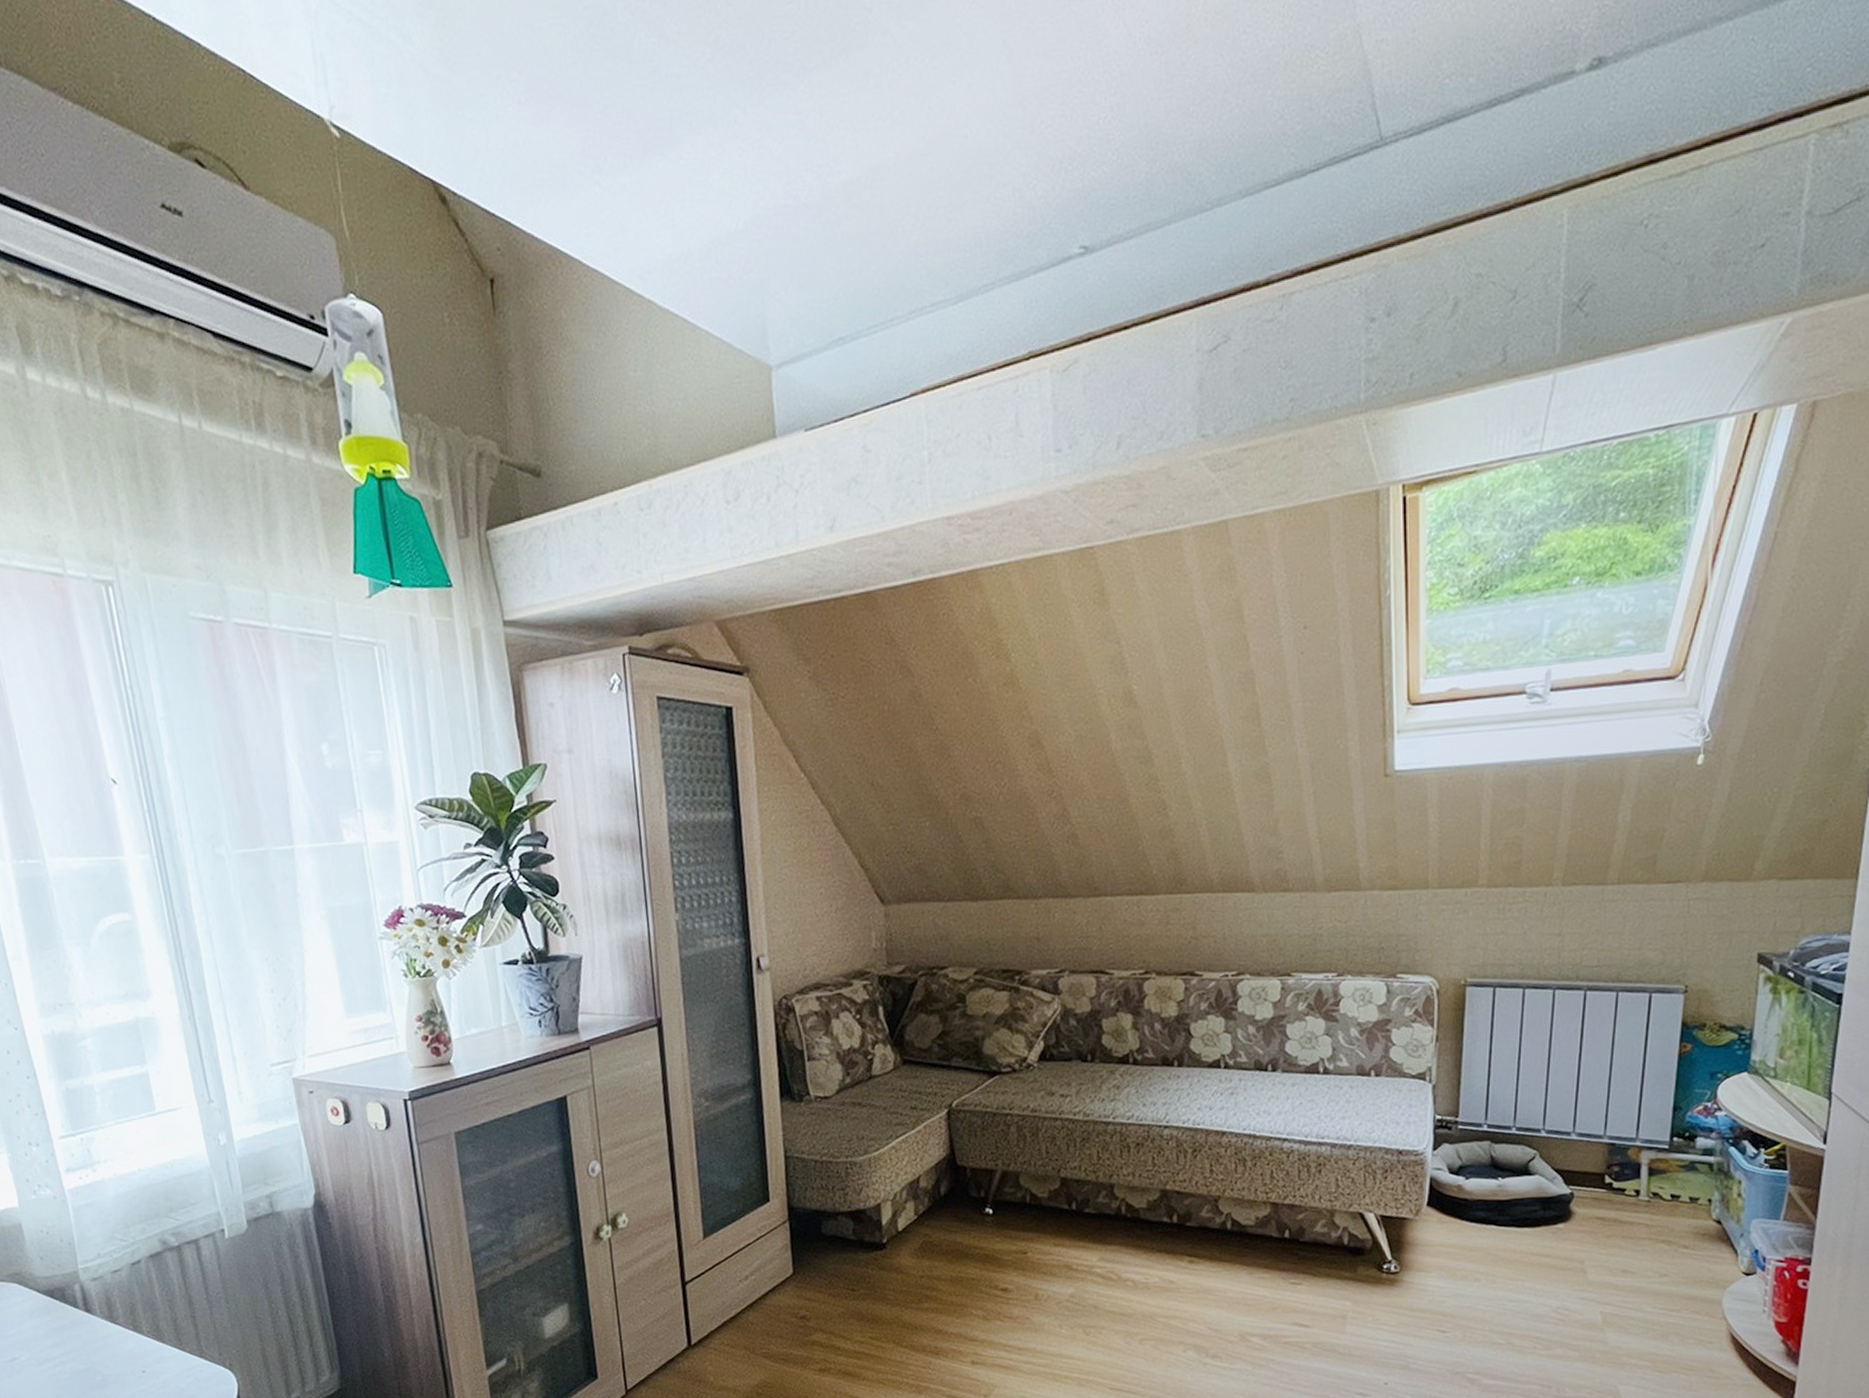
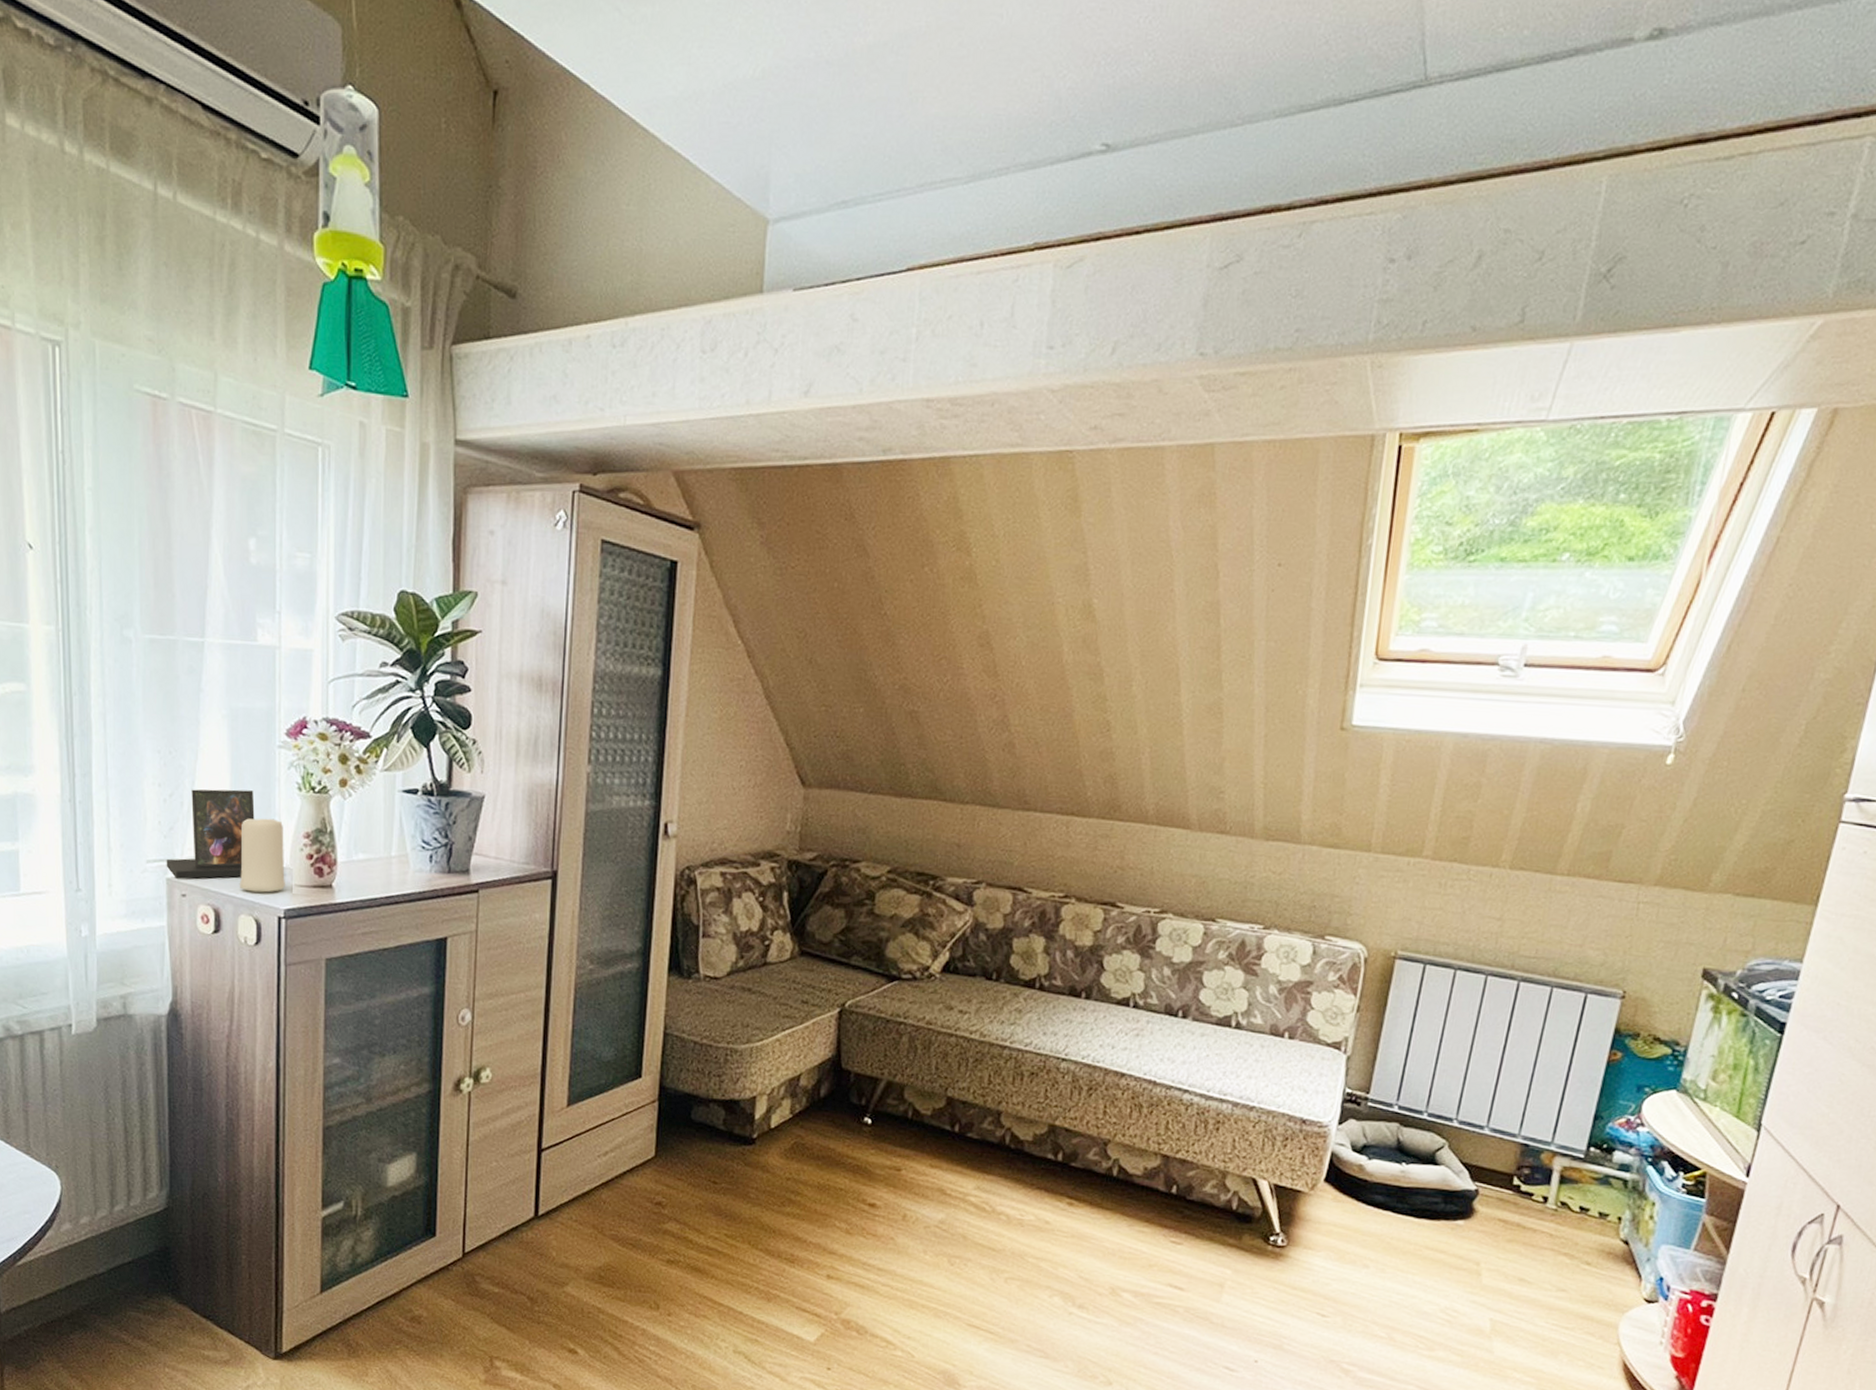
photo frame: none [289,983,367,1077] -> present [166,789,255,879]
candle: none [356,1007,406,1080] -> present [239,818,285,893]

